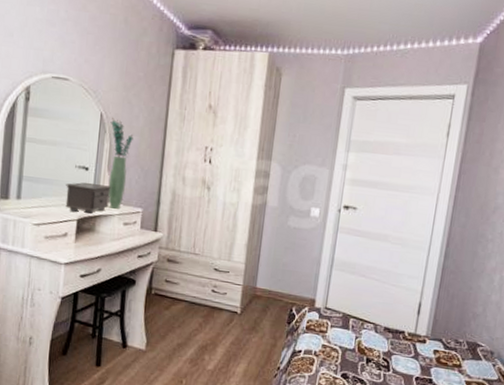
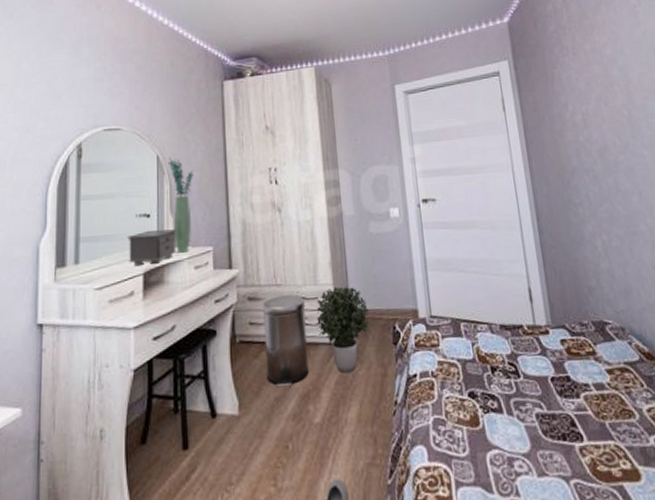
pedal bin: none [173,263,218,338] -> present [263,295,309,388]
potted plant: none [224,266,273,338] -> present [317,286,369,374]

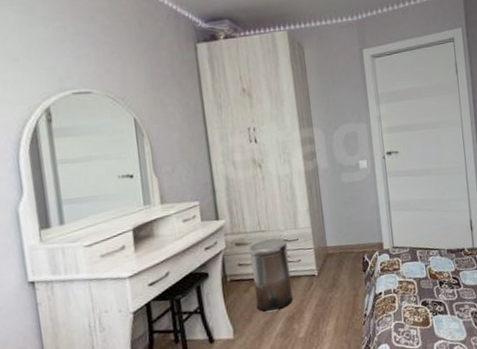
jewelry box: present [127,229,177,265] -> none [112,187,163,223]
vase: present [168,158,194,253] -> none [146,120,177,209]
potted plant: present [317,286,369,374] -> none [298,228,343,298]

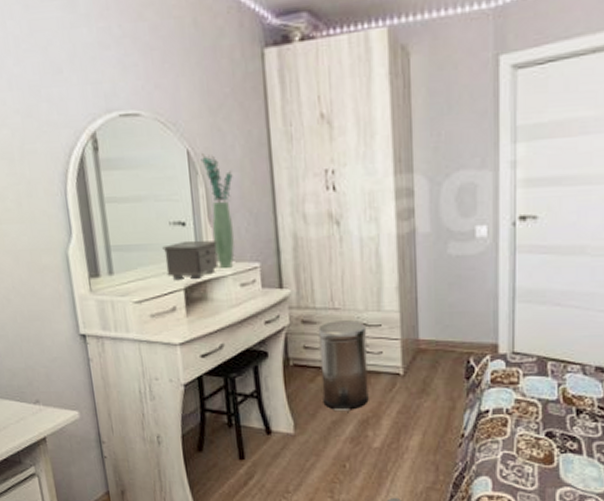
jewelry box: none [112,187,163,223] -> present [162,241,219,280]
vase: none [146,120,177,209] -> present [200,154,235,268]

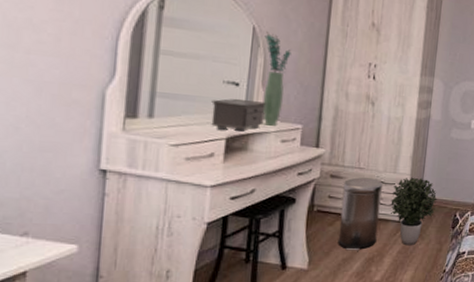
potted plant: none [379,314,441,404] -> present [390,177,437,246]

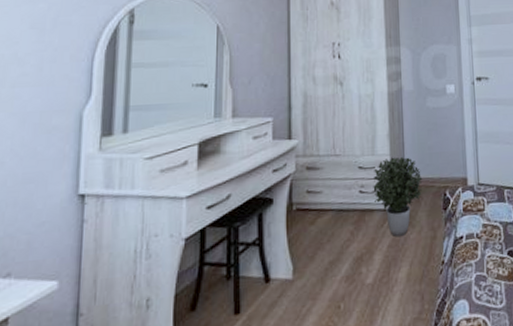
jewelry box: present [211,99,267,133] -> none [182,99,236,135]
vase: present [263,32,292,126] -> none [228,28,255,123]
pedal bin: present [338,177,384,251] -> none [321,164,363,252]

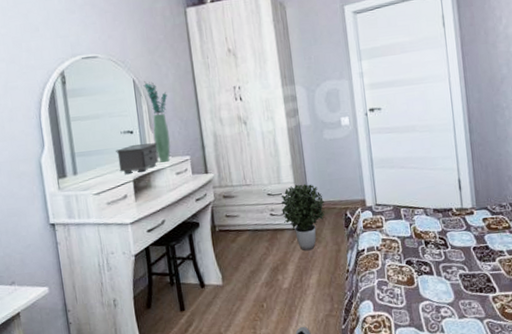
jewelry box: none [182,99,236,135] -> present [116,142,159,174]
vase: none [228,28,255,123] -> present [143,81,171,162]

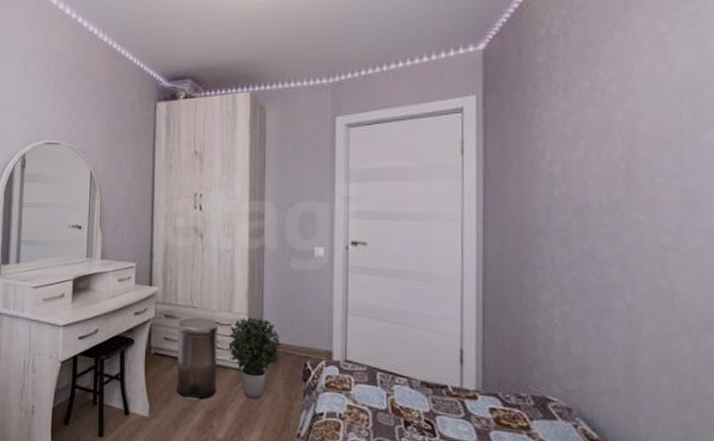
jewelry box: present [116,142,159,174] -> none [61,241,105,273]
vase: present [143,81,171,162] -> none [100,175,123,265]
pedal bin: none [236,192,277,264] -> present [176,317,219,401]

